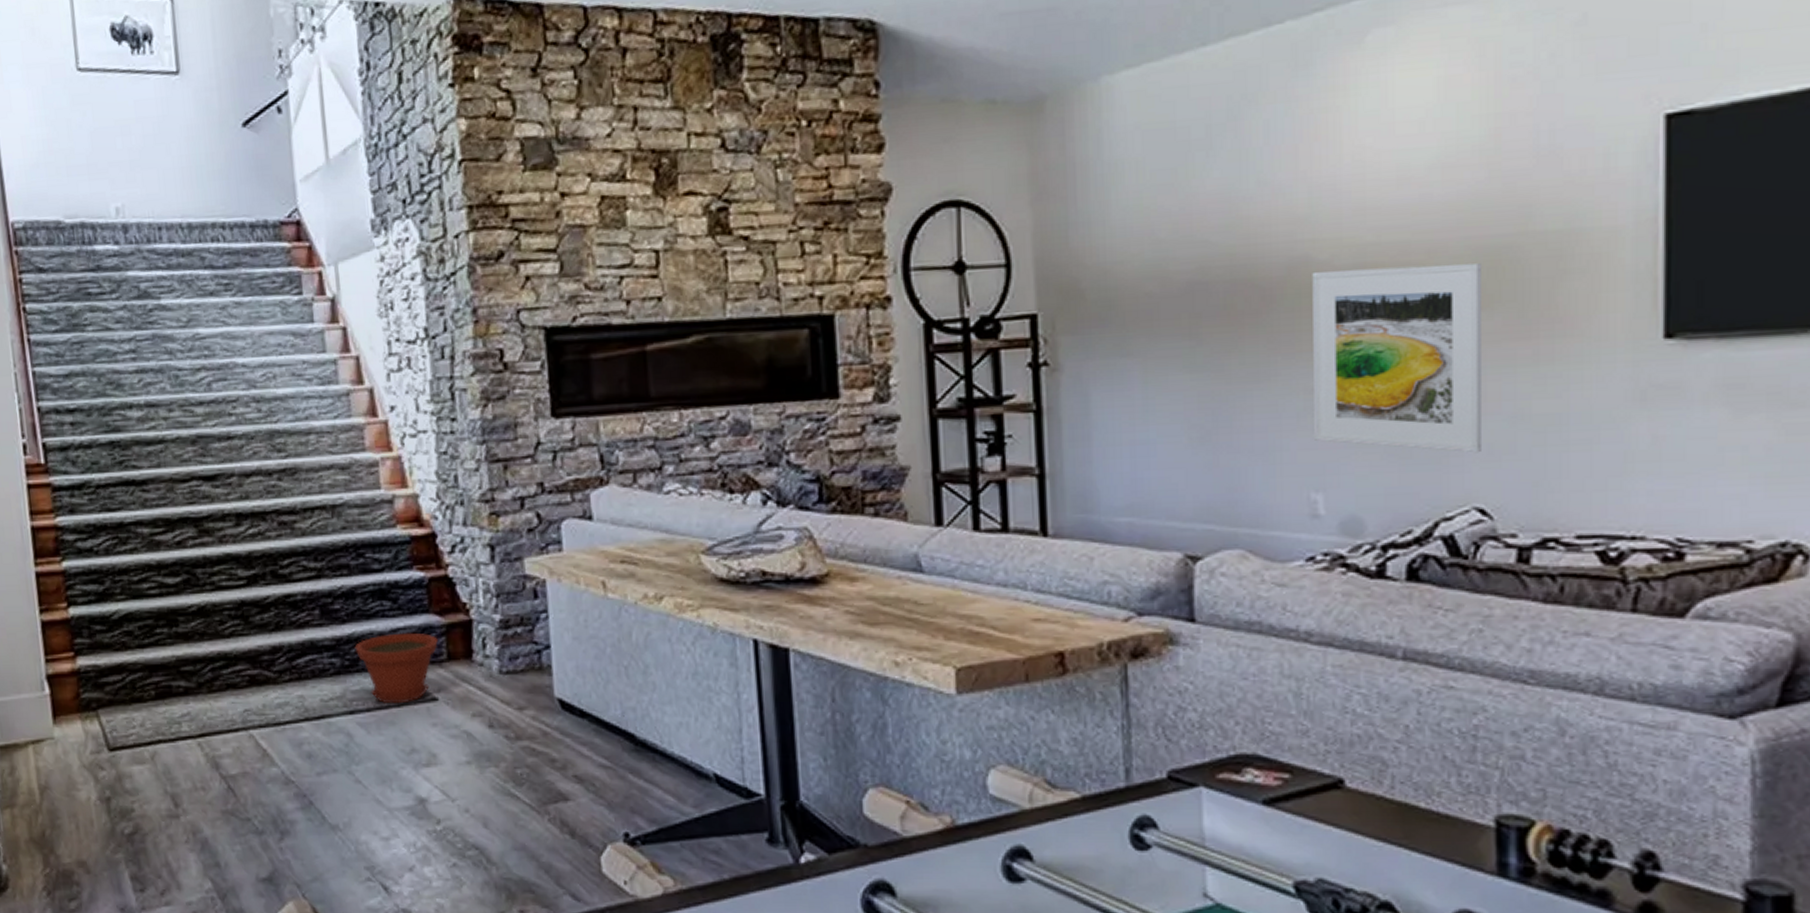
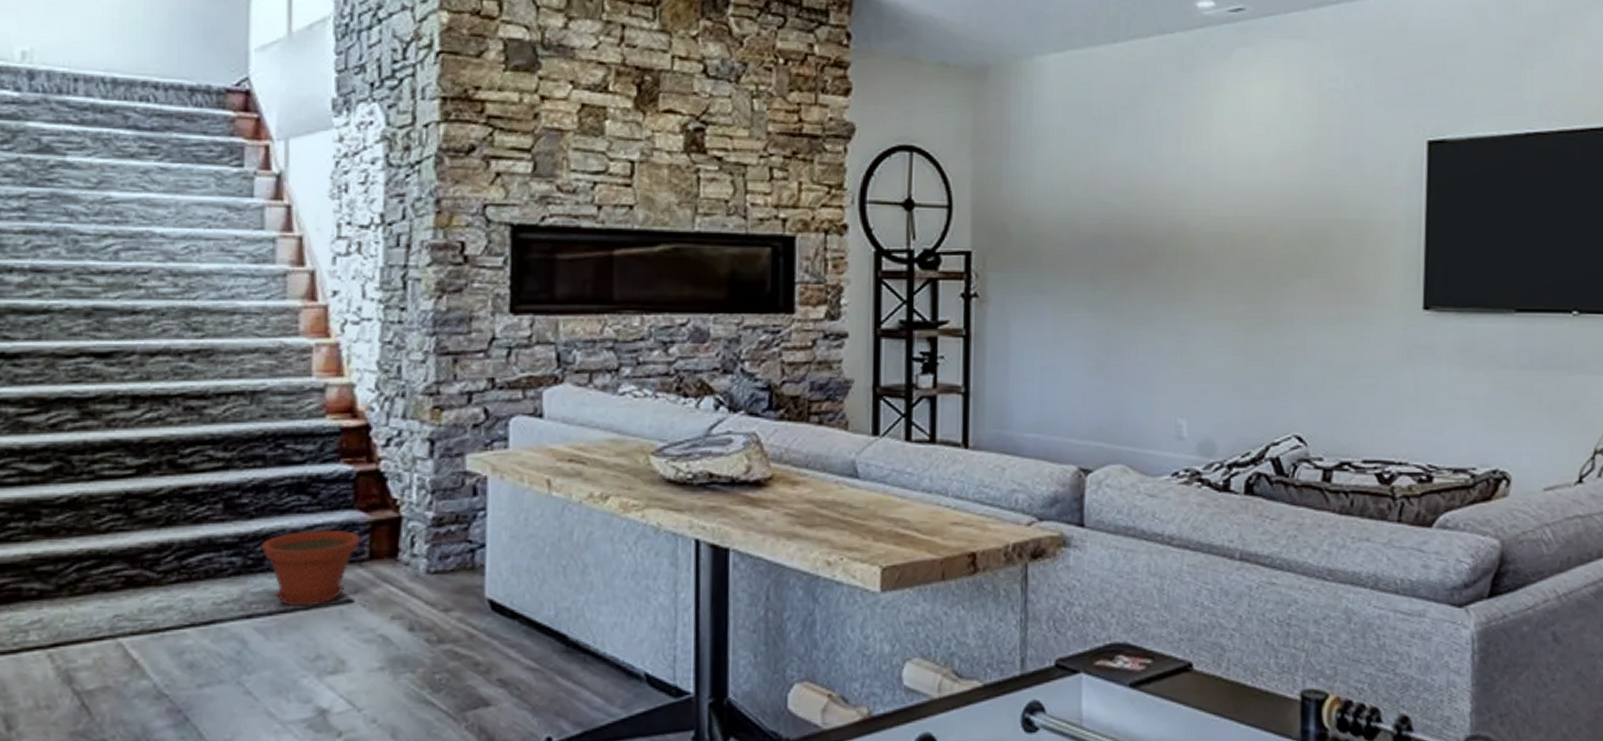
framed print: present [1312,263,1483,453] -> none [1182,235,1306,392]

